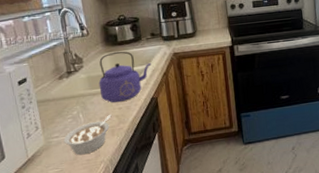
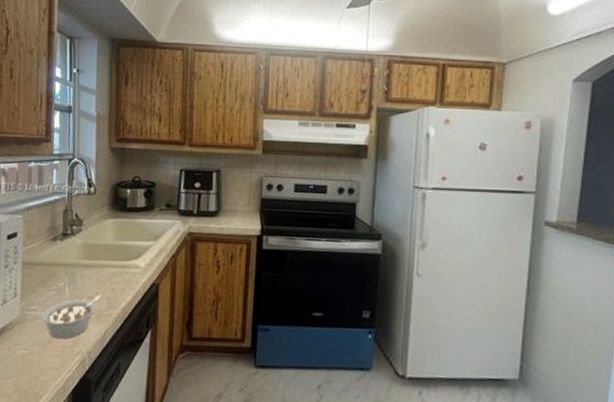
kettle: present [98,51,151,103] -> none [94,219,160,282]

